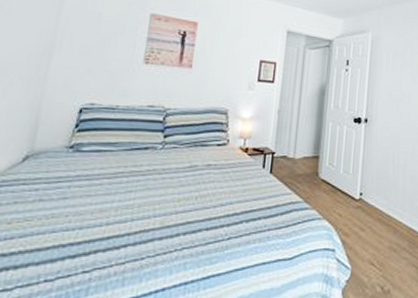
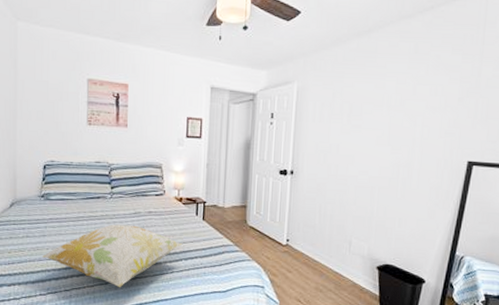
decorative pillow: none [56,181,245,264] -> present [42,224,183,288]

